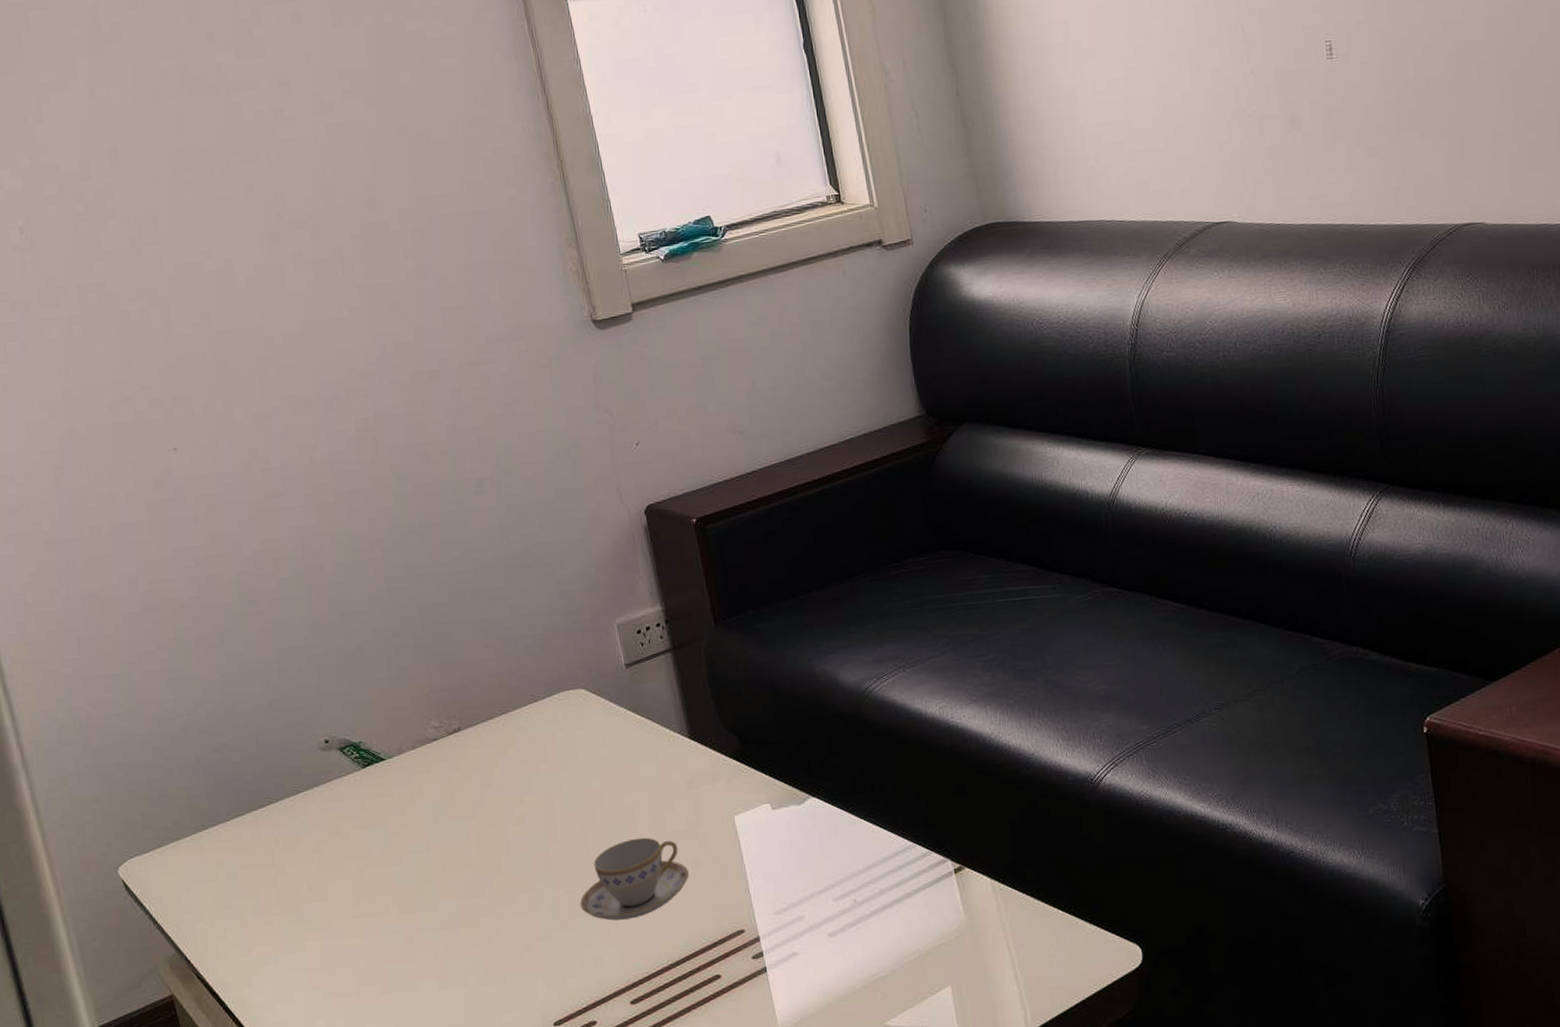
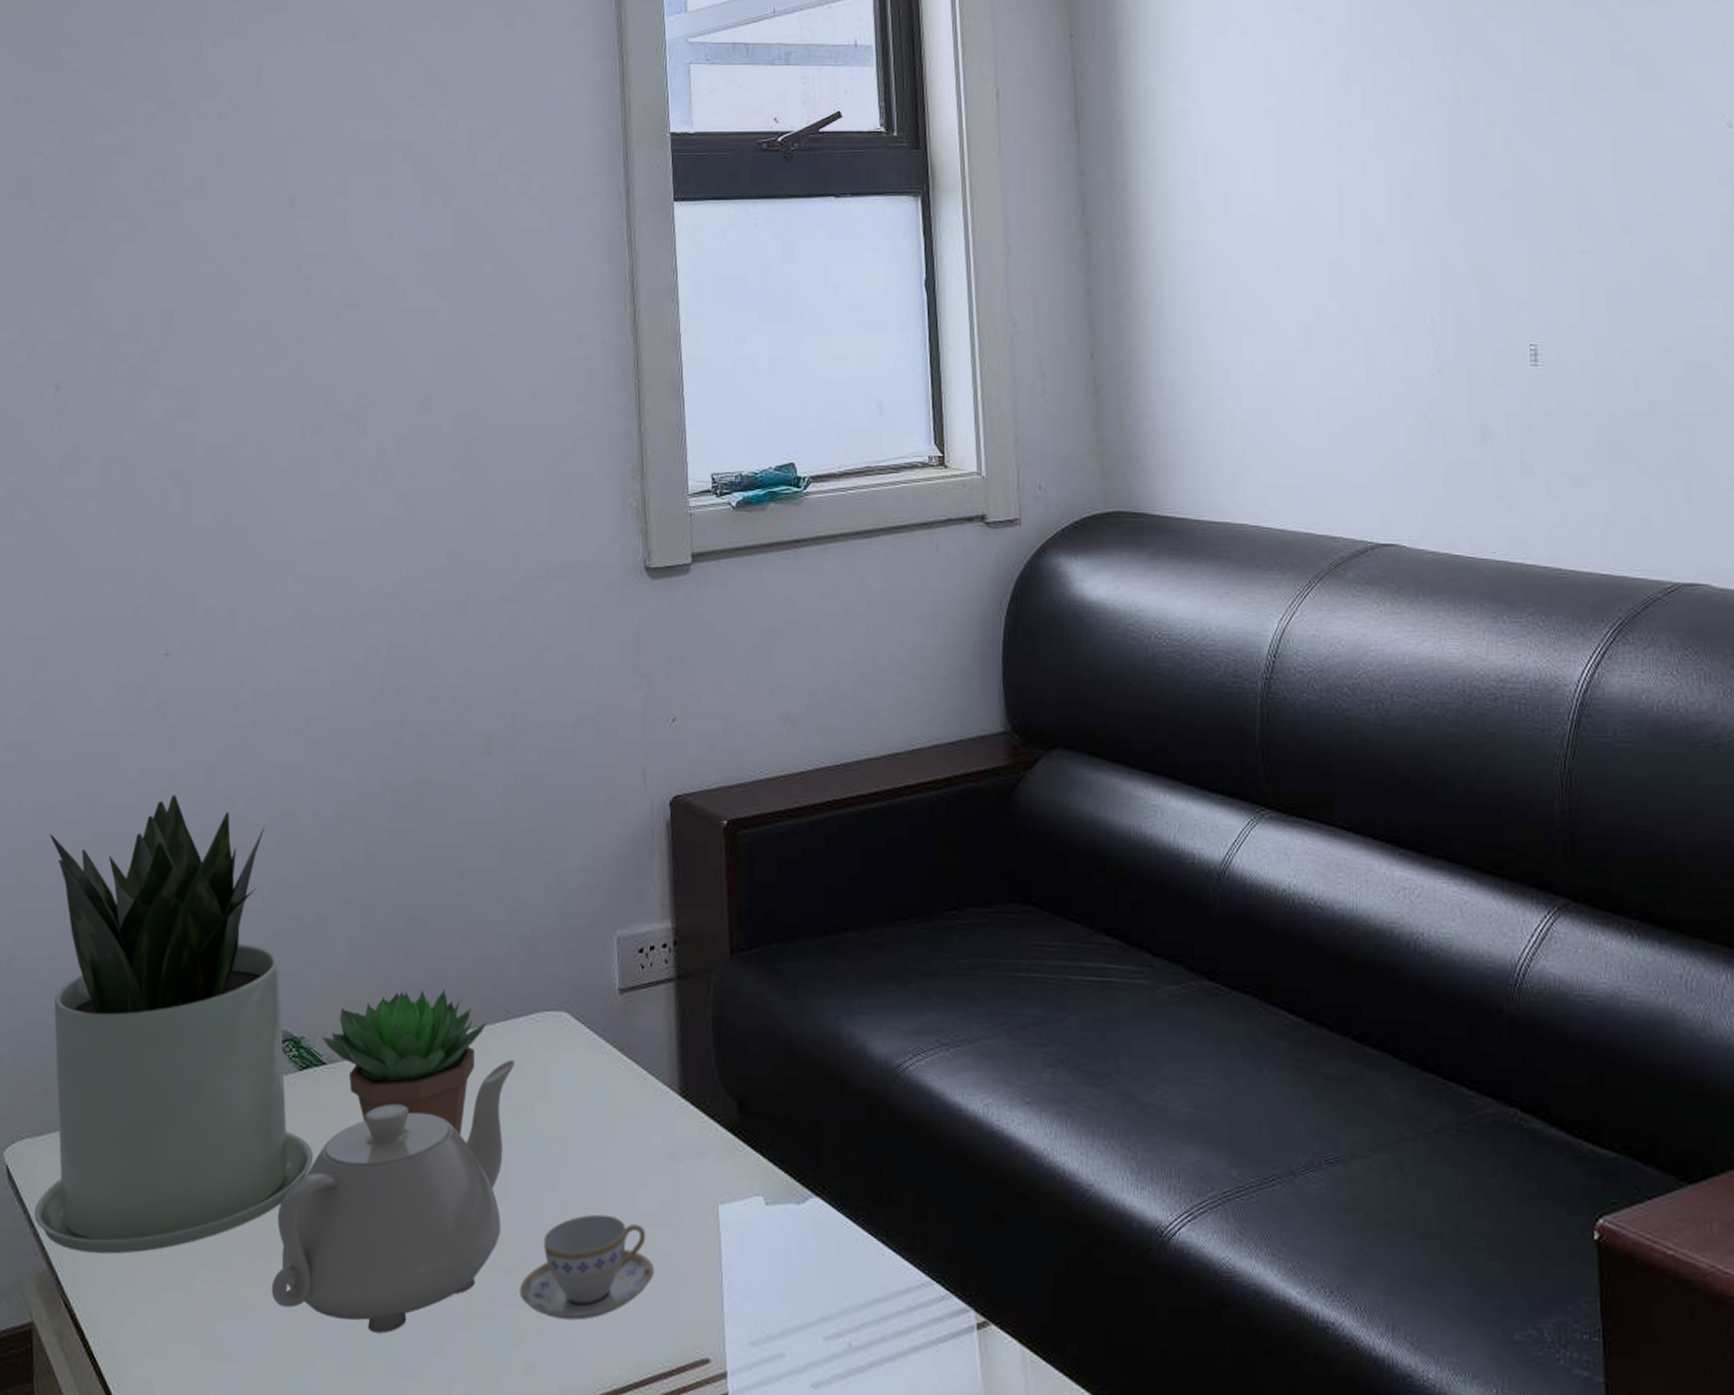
planter: none [100,565,388,936] -> present [34,795,313,1254]
teapot: none [366,733,558,956] -> present [271,1060,515,1334]
succulent plant: none [376,687,518,799] -> present [321,990,488,1136]

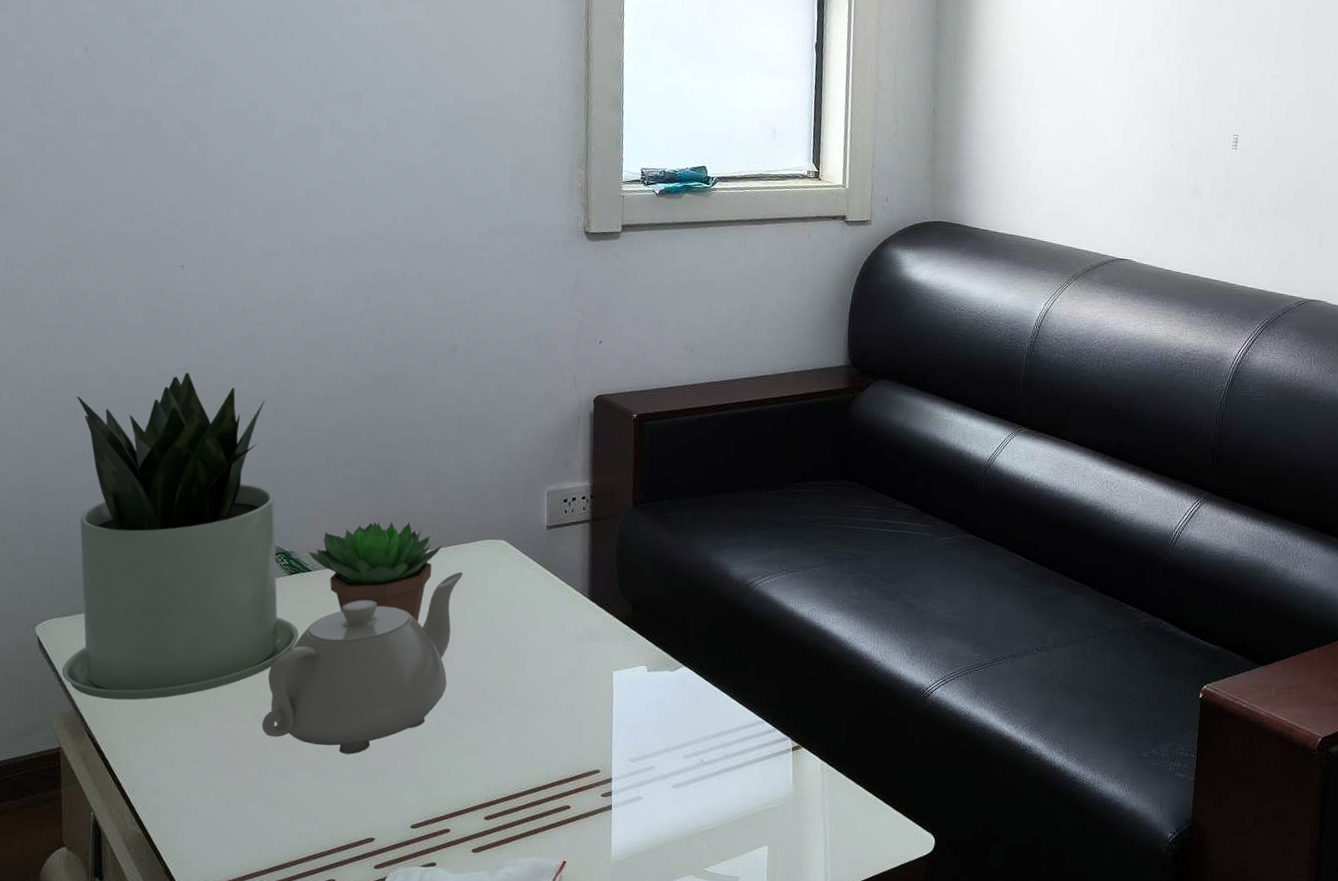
teacup: present [519,1214,655,1320] -> none [459,676,563,746]

